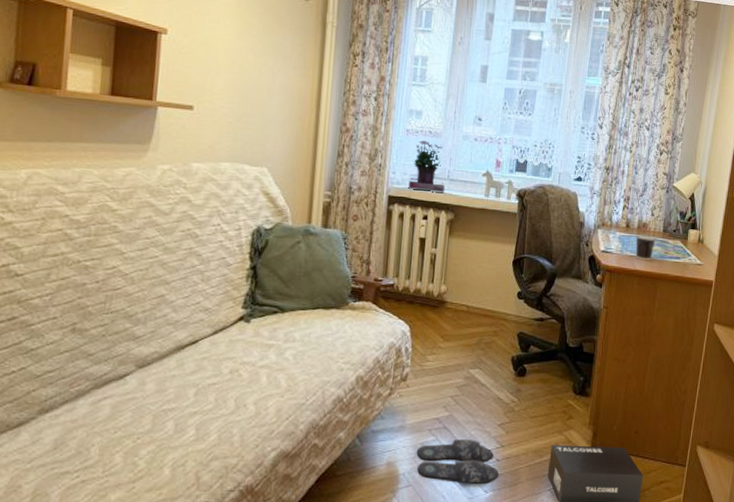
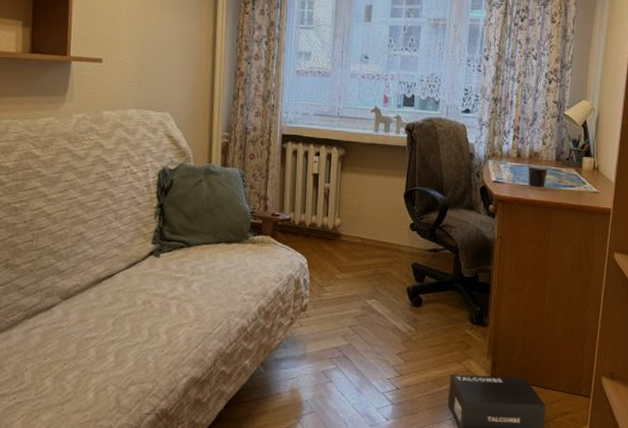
potted flower: present [408,140,445,194] -> none [300,80,336,130]
slippers: present [416,439,499,484] -> none [318,368,399,411]

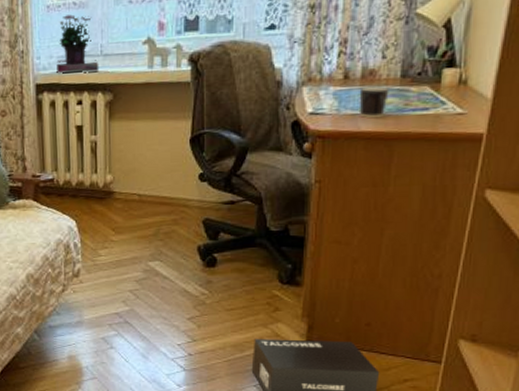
potted flower: none [300,80,336,130] -> present [56,14,100,74]

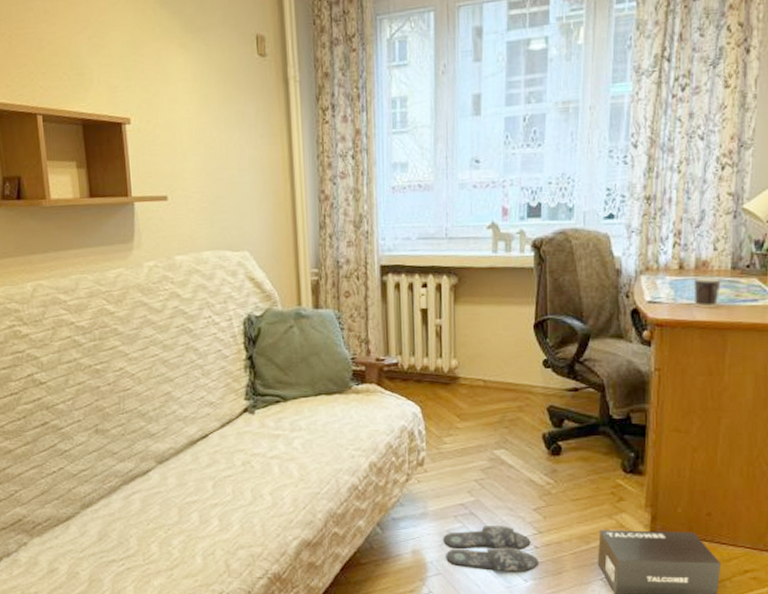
potted flower: present [56,14,100,74] -> none [401,196,444,256]
slippers: none [98,334,192,378] -> present [443,526,538,572]

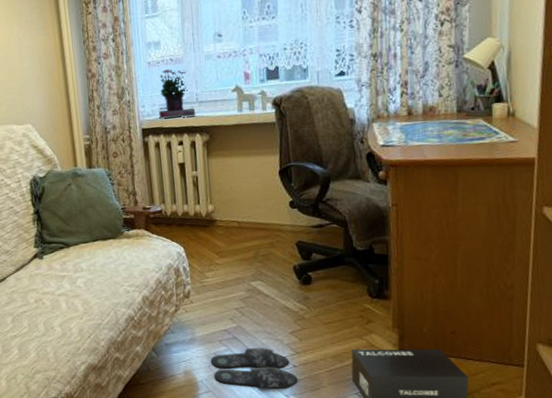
potted flower: none [401,196,444,256] -> present [158,69,196,120]
mug: present [693,277,721,308] -> none [422,120,449,148]

